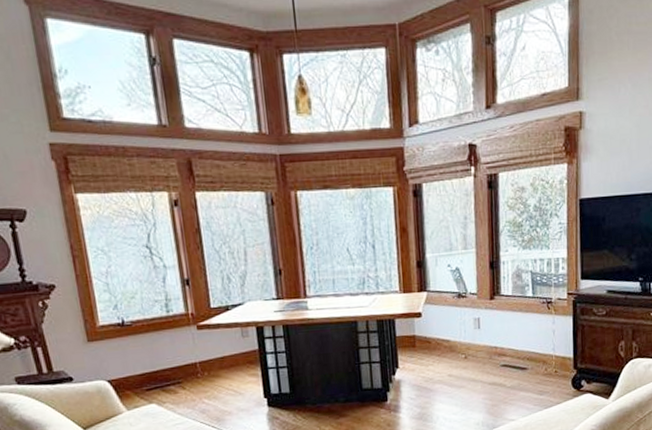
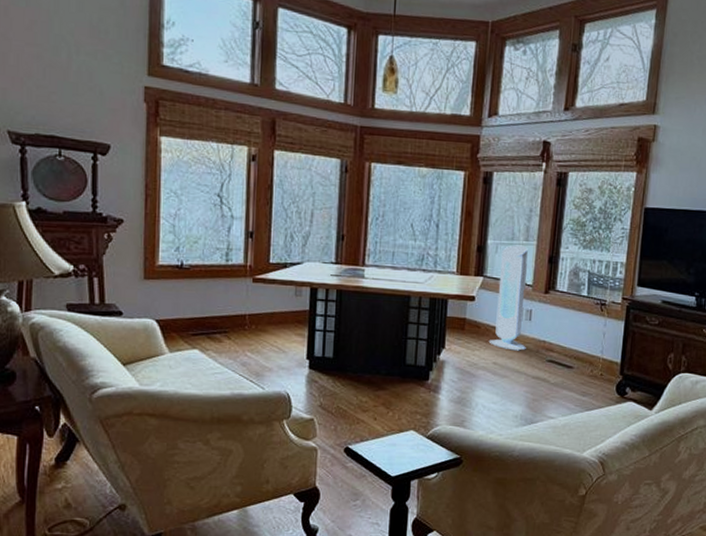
air purifier: none [441,254,479,361] -> present [488,245,528,351]

